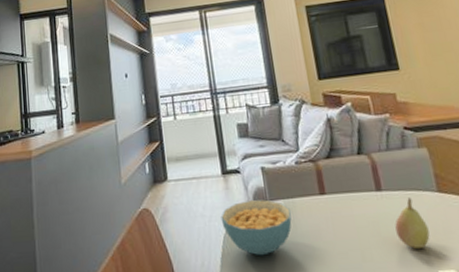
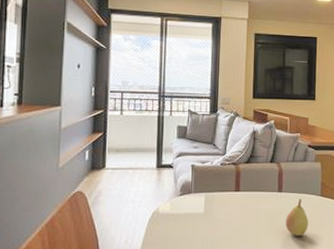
cereal bowl: present [221,199,292,256] -> none [149,192,210,237]

